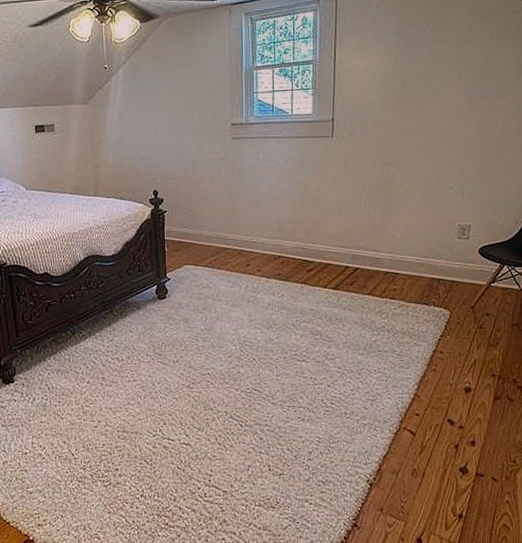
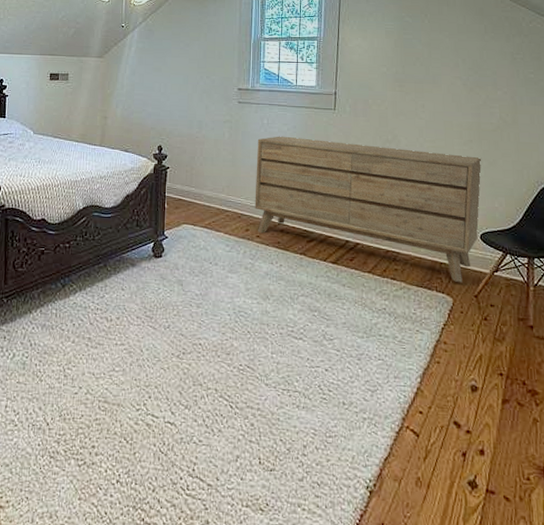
dresser: none [254,169,483,296] -> present [255,136,482,282]

